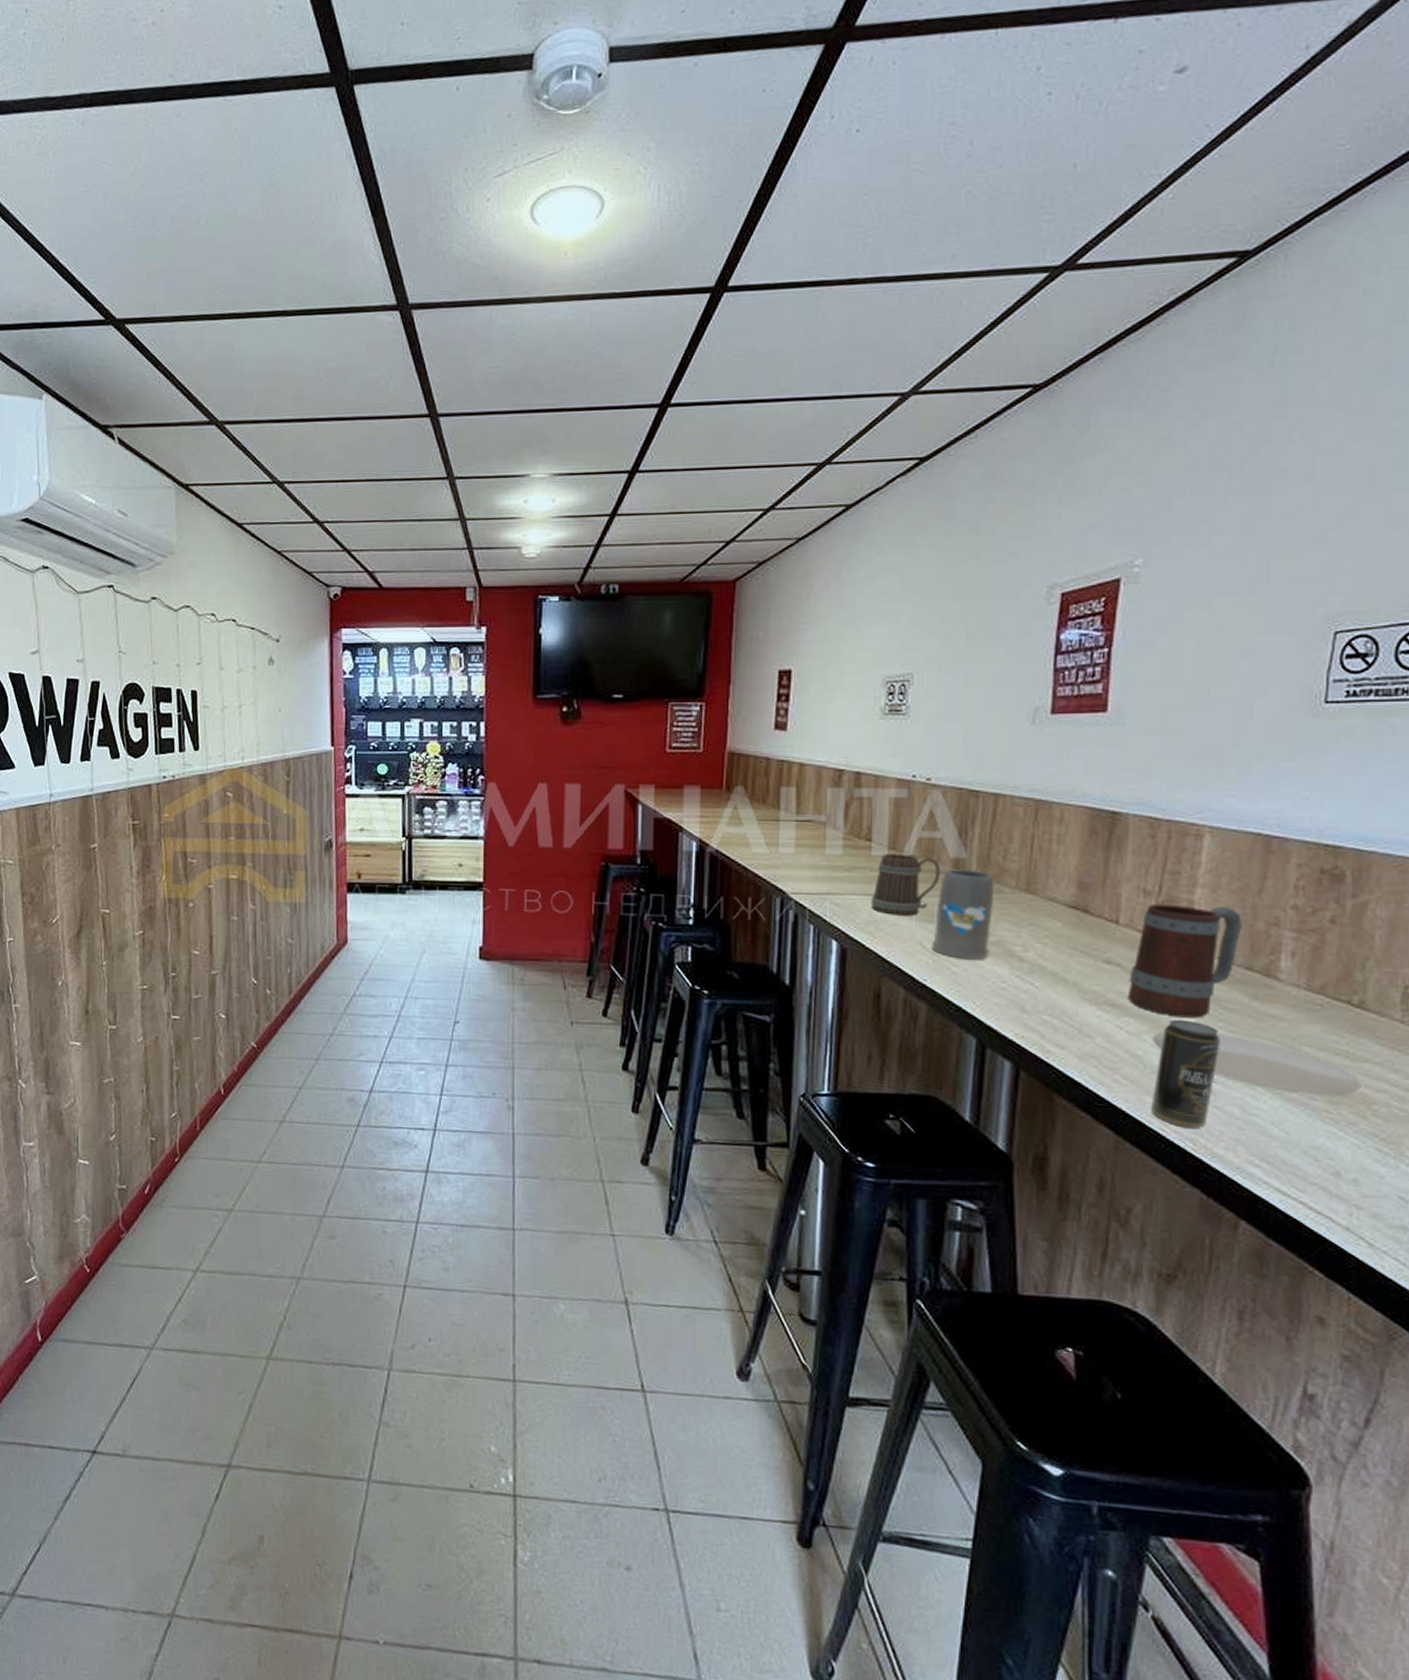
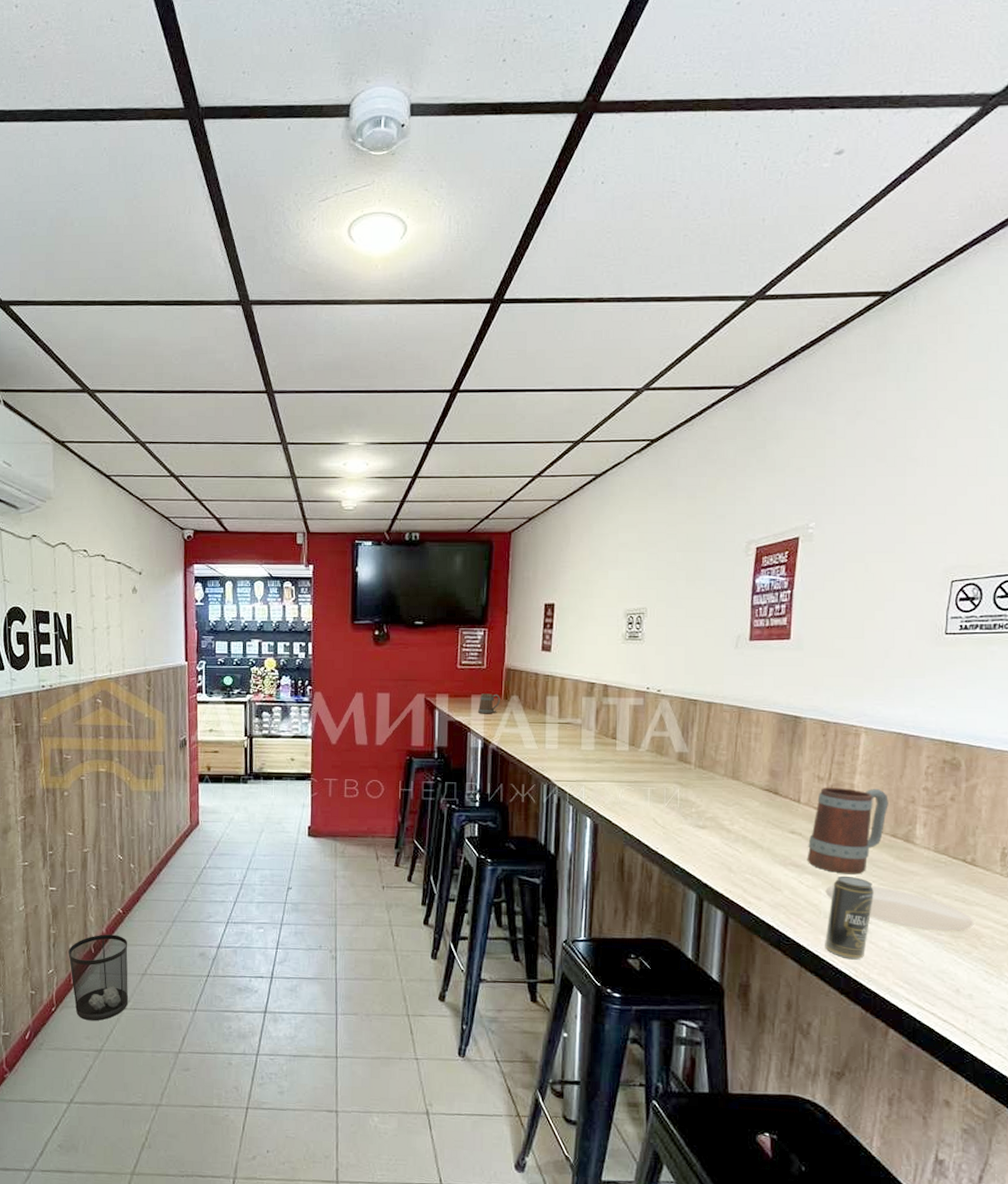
waste bin: none [194,1072,264,1176] -> present [68,934,129,1021]
beer mug: none [693,783,722,811] -> present [478,693,501,715]
beer mug: present [870,854,941,916] -> none [616,749,669,798]
beer mug: present [931,869,995,961] -> none [662,761,709,833]

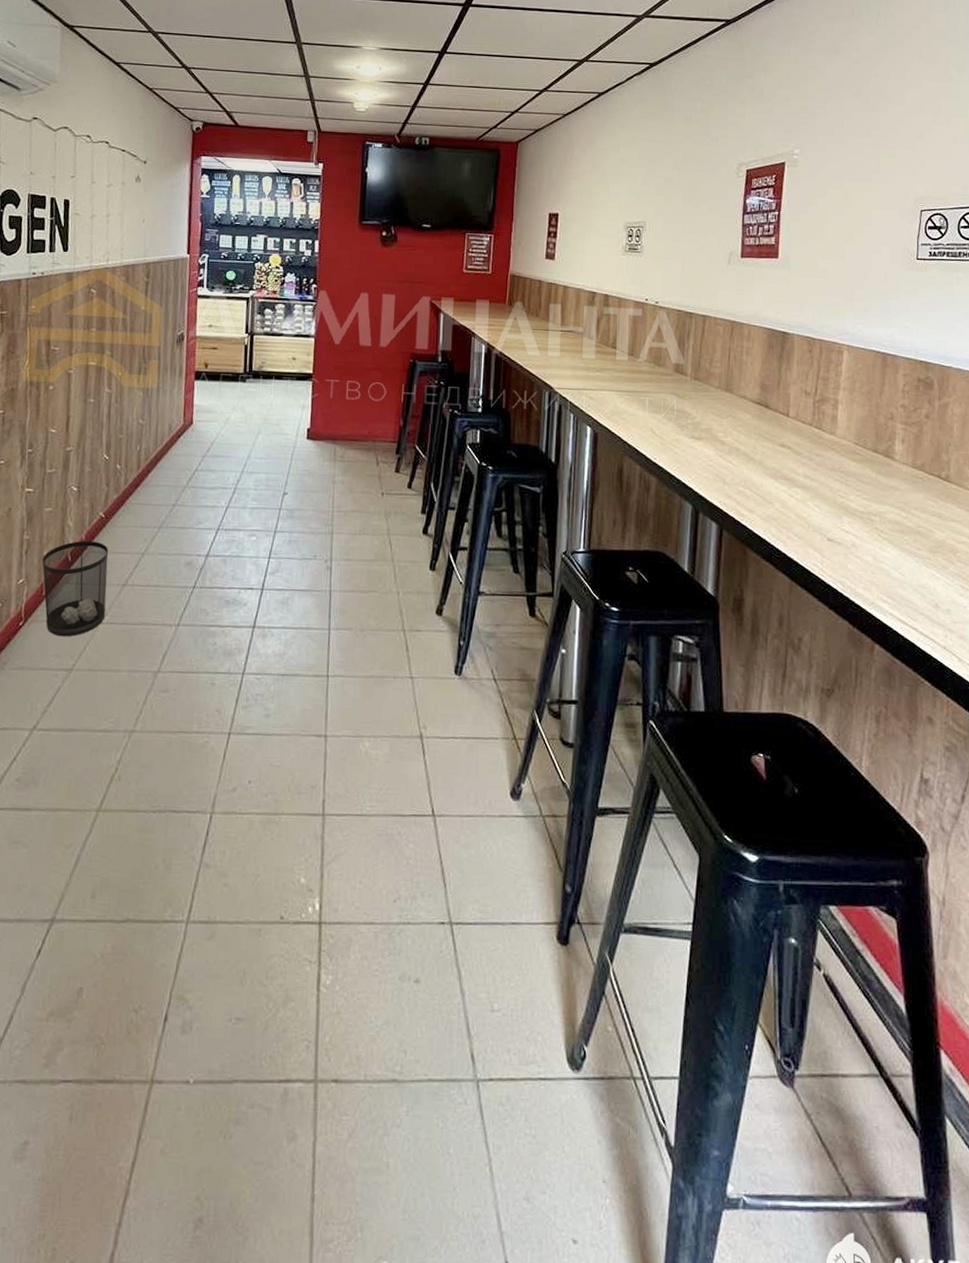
beer mug: present [478,693,501,715] -> none [483,298,505,321]
beer mug: present [807,786,888,875] -> none [796,401,870,489]
beer can: present [825,875,875,960] -> none [814,489,859,574]
plate: present [825,885,974,932] -> none [813,498,950,547]

